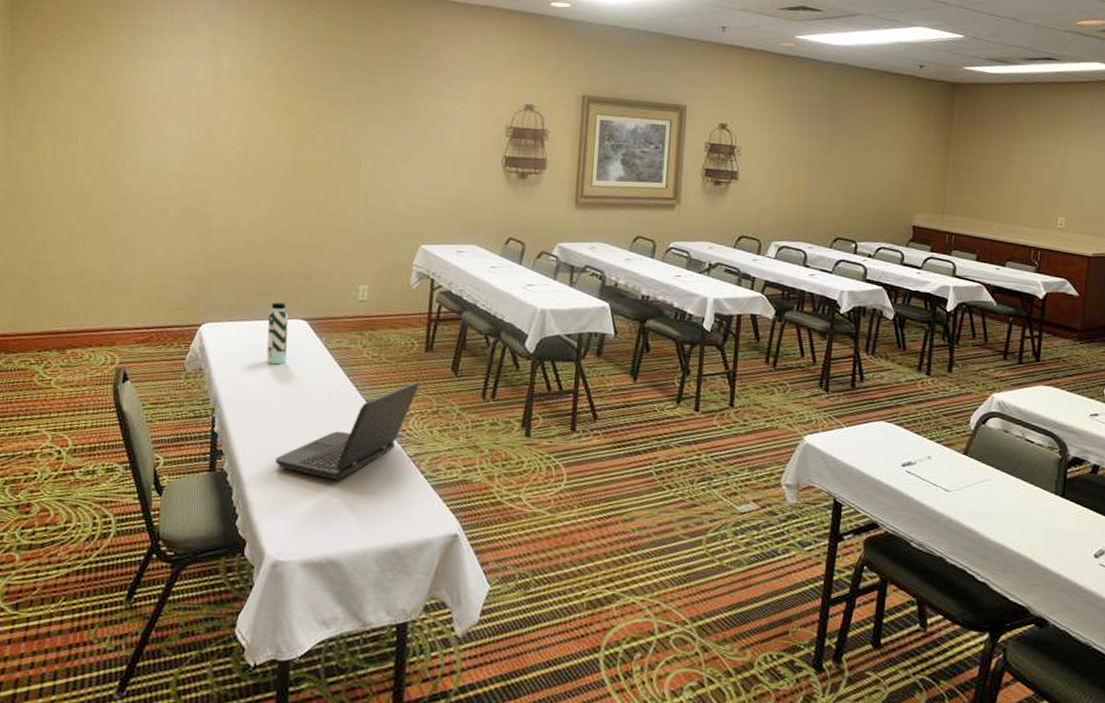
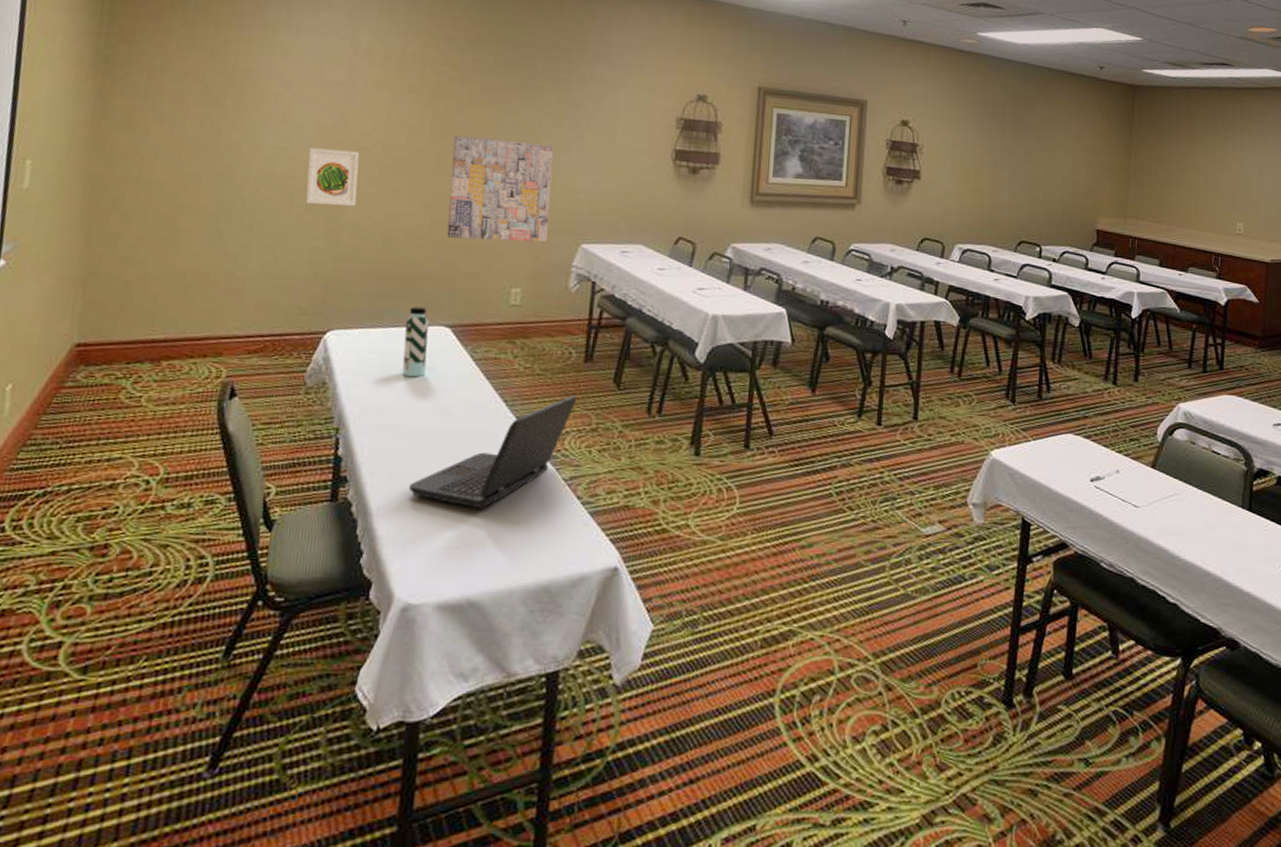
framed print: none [180,161,225,214] -> present [305,147,360,207]
wall art: none [302,147,395,244] -> present [447,135,554,242]

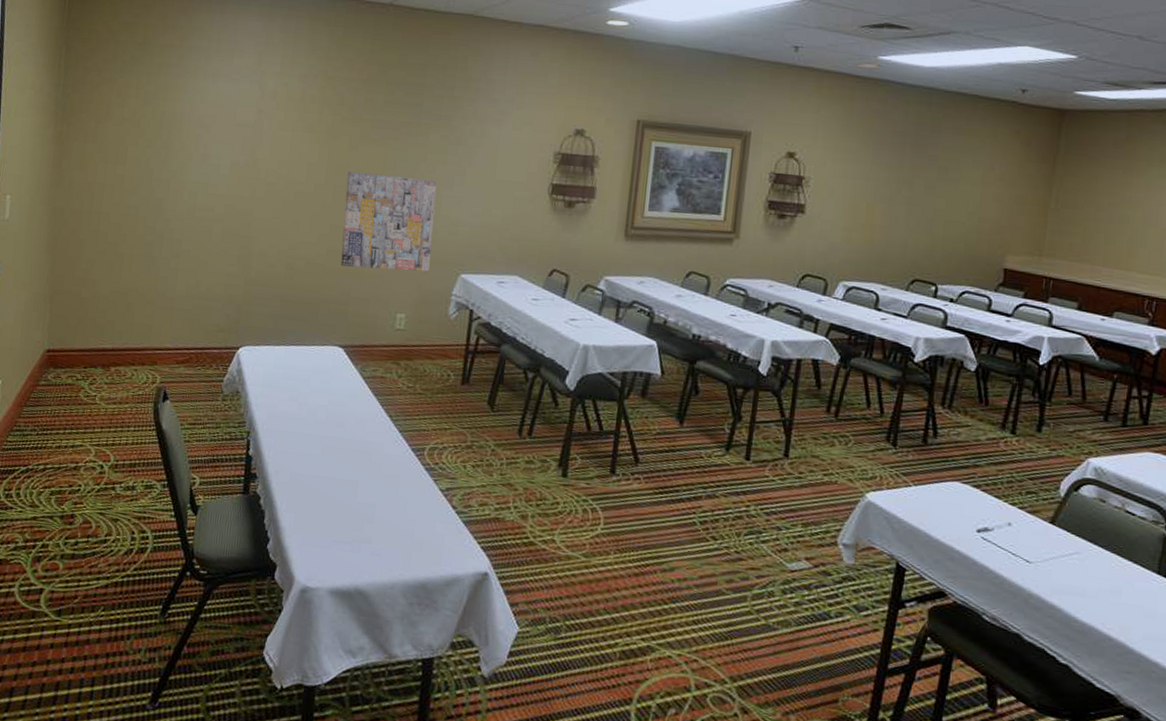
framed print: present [305,147,360,207] -> none [222,183,266,237]
water bottle: present [402,306,429,378] -> none [302,328,325,391]
laptop: present [408,395,577,509] -> none [307,414,454,511]

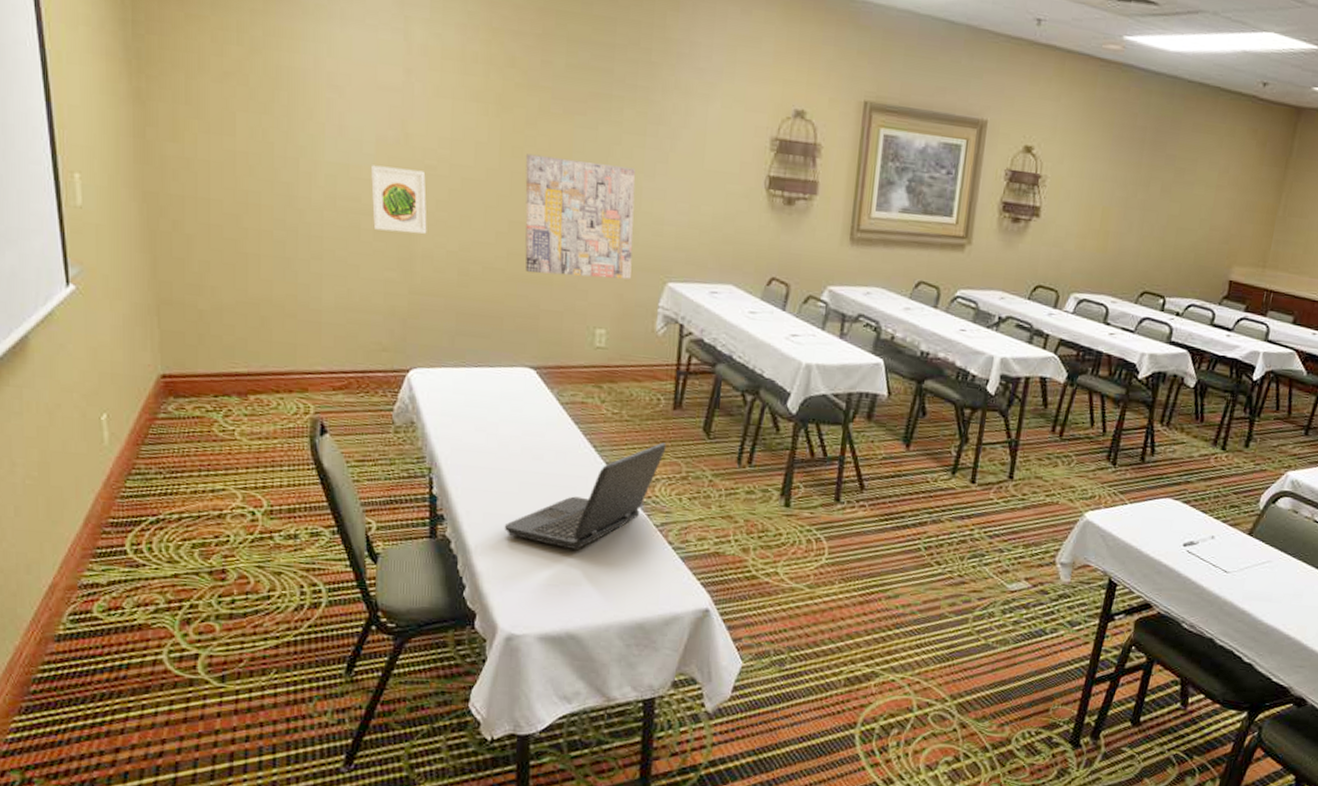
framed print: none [222,183,266,237] -> present [370,165,427,234]
laptop: none [307,414,454,511] -> present [504,442,667,551]

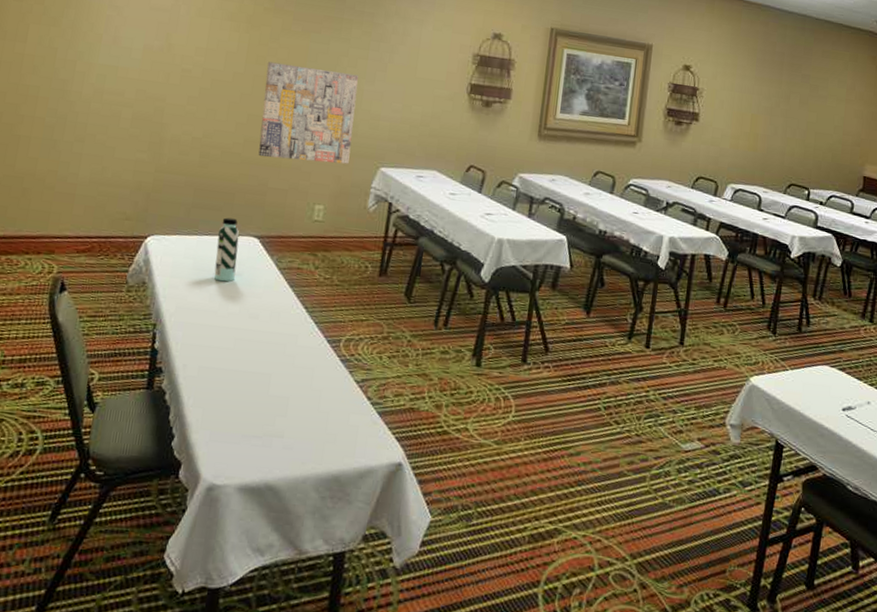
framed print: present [370,165,427,234] -> none [132,67,182,123]
water bottle: none [488,346,513,420] -> present [214,217,240,282]
laptop: present [504,442,667,551] -> none [216,305,371,404]

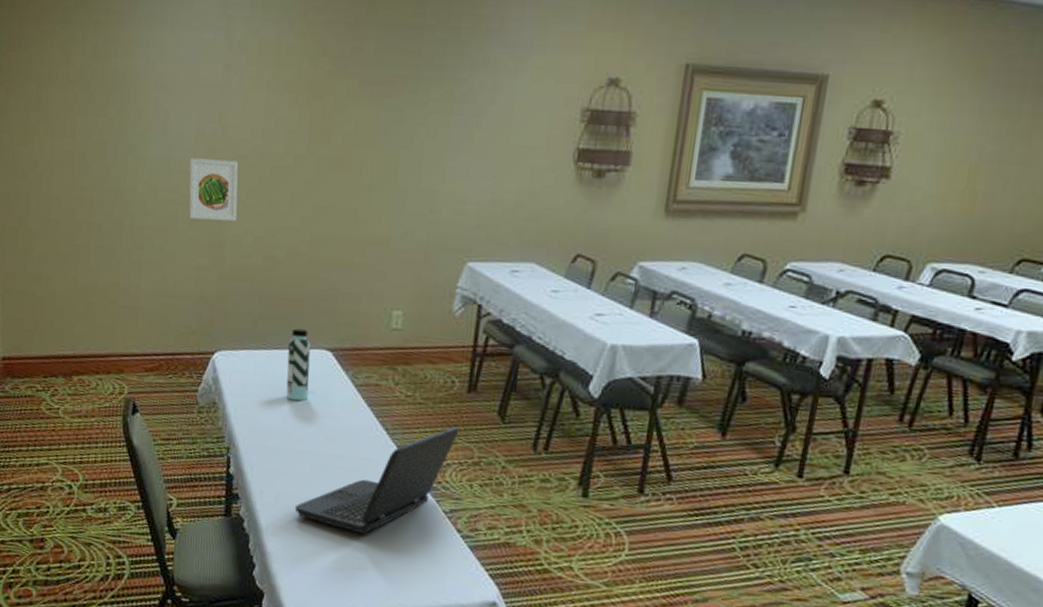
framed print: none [132,67,182,123] -> present [189,158,239,222]
laptop: none [216,305,371,404] -> present [294,426,459,535]
wall art: present [258,61,358,164] -> none [327,139,439,260]

